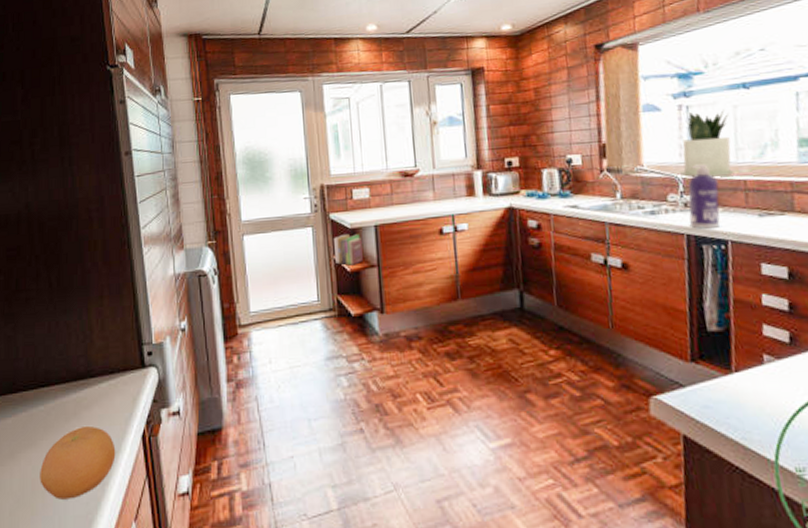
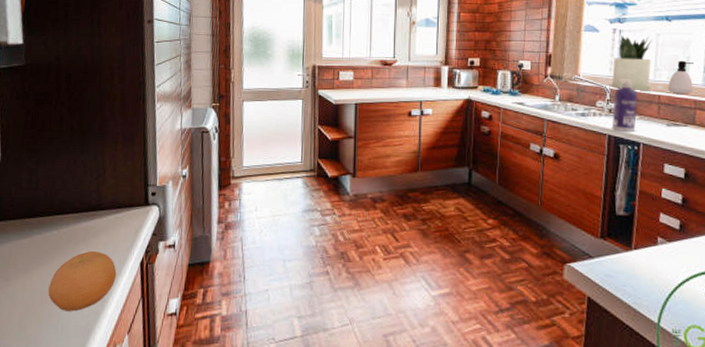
books: present [334,234,363,266] -> none [319,109,343,135]
soap dispenser: none [754,134,788,178] -> present [667,60,694,95]

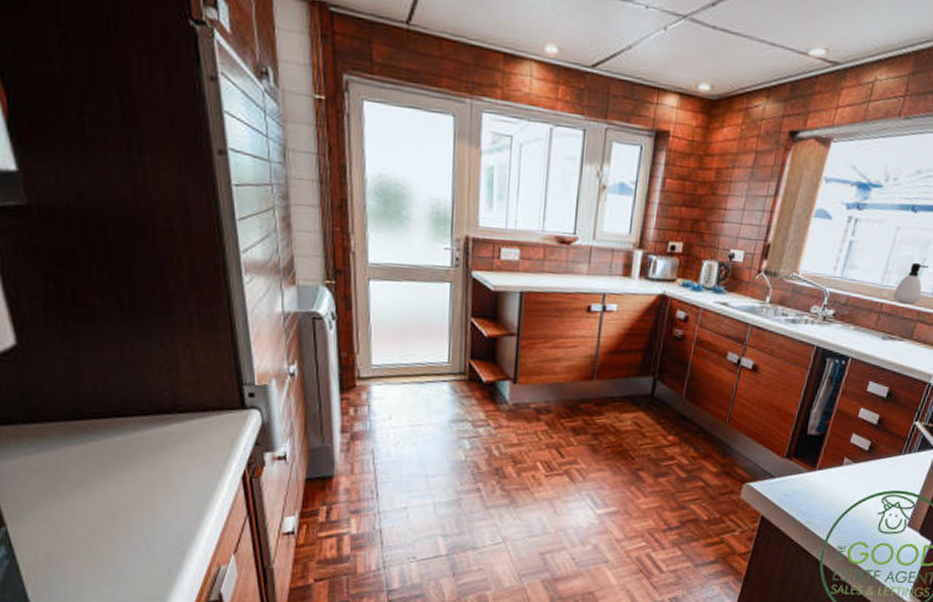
fruit: present [48,250,117,312] -> none [120,461,211,531]
planter: present [609,36,653,90] -> none [829,226,890,297]
spray bottle: present [611,79,638,132] -> none [821,280,859,344]

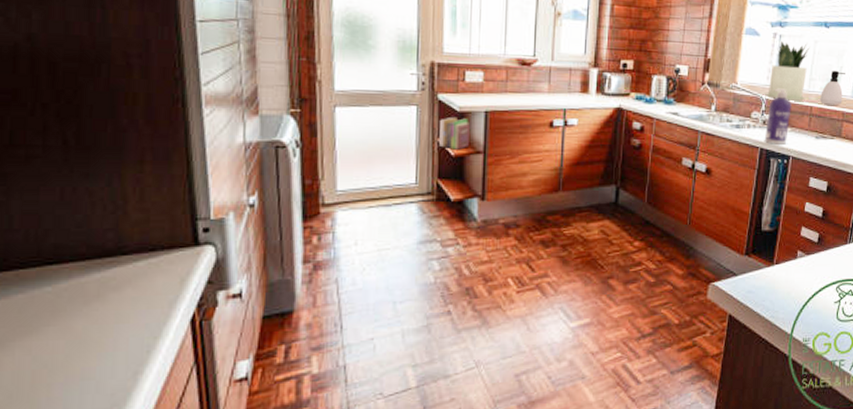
books: none [472,297,504,331] -> present [439,118,470,150]
spray bottle: none [821,280,859,344] -> present [764,88,792,145]
planter: none [829,226,890,297] -> present [765,41,810,101]

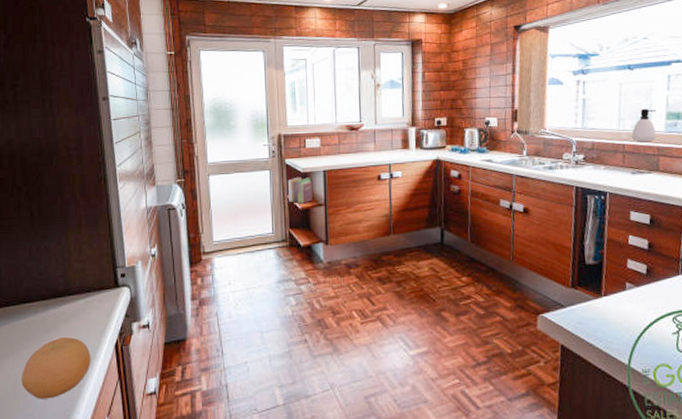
fruit: none [43,309,155,392] -> present [21,336,91,399]
spray bottle: present [764,88,792,145] -> none [578,130,604,182]
planter: present [765,41,810,101] -> none [574,86,617,141]

